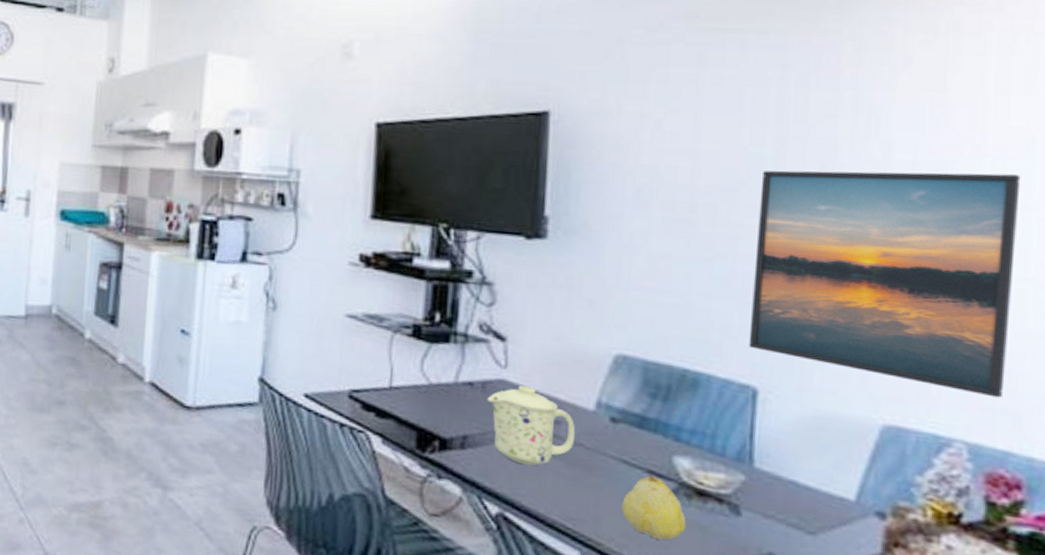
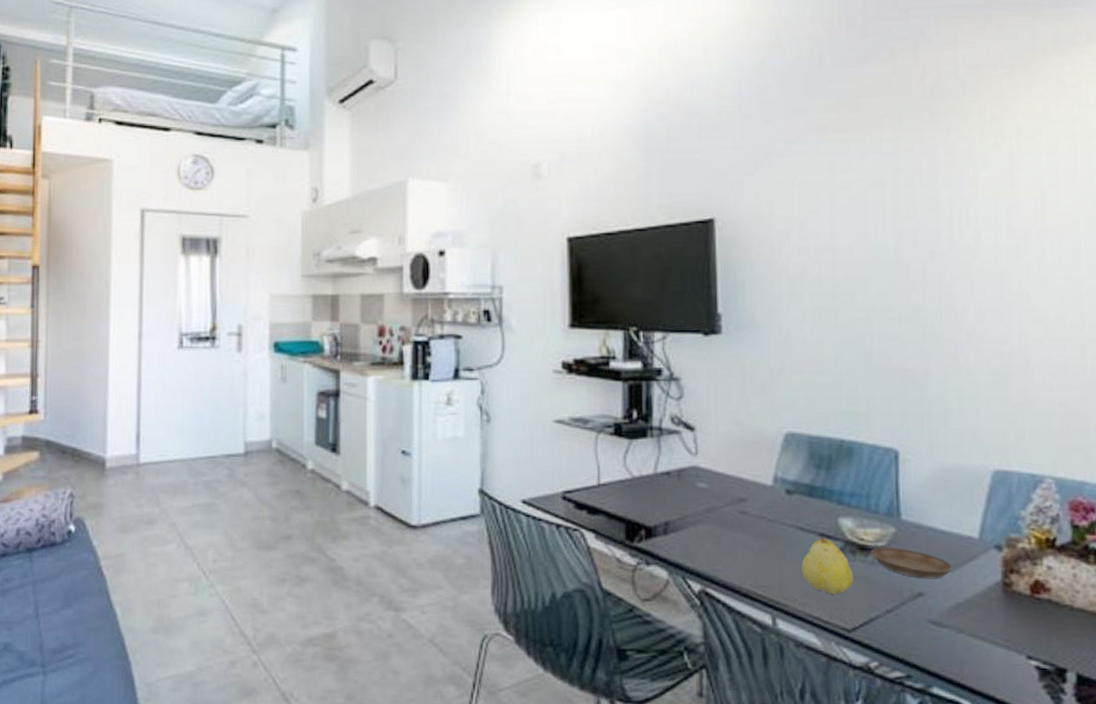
mug: present [486,385,576,466] -> none [682,469,759,543]
saucer: none [711,495,818,541] -> present [871,547,953,579]
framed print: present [748,170,1021,398] -> none [886,252,1076,438]

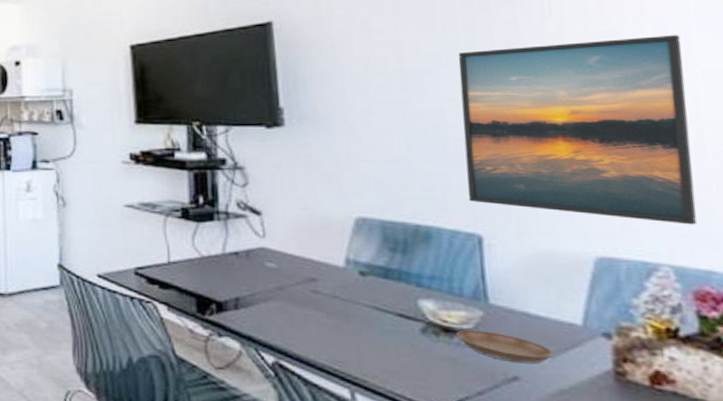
fruit: present [801,535,854,594] -> none [379,316,439,373]
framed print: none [886,252,1076,438] -> present [458,35,697,225]

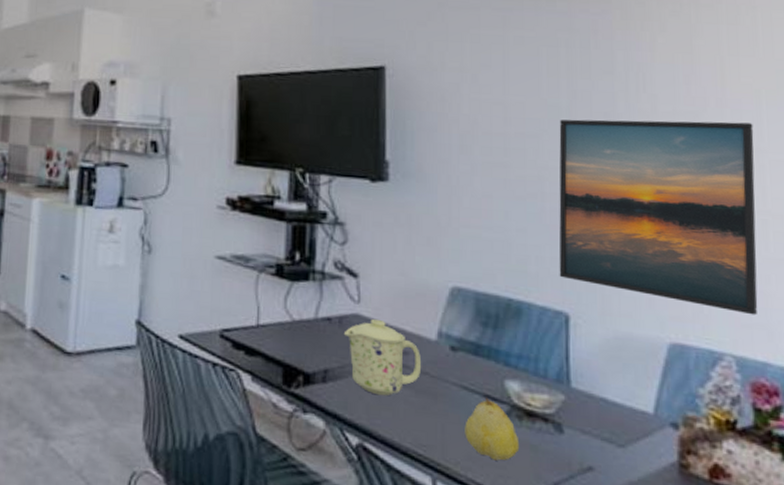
mug: none [251,250,332,319] -> present [343,318,422,396]
fruit: none [379,316,439,373] -> present [465,397,520,461]
saucer: present [456,330,554,364] -> none [538,414,626,454]

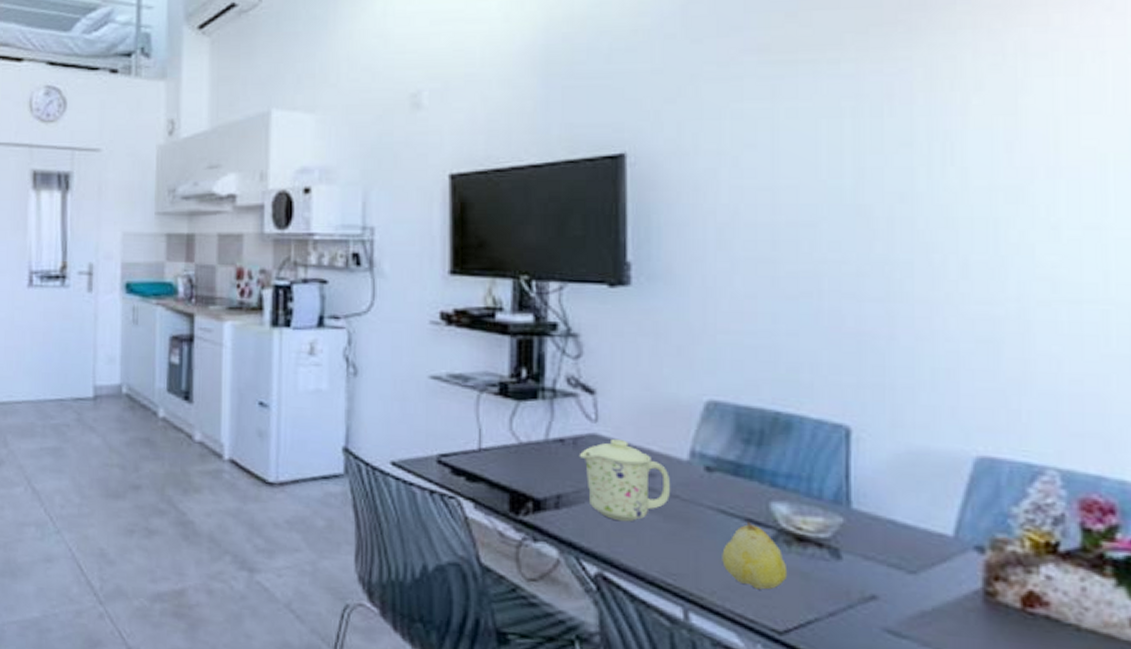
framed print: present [559,119,758,315] -> none [838,195,1096,422]

